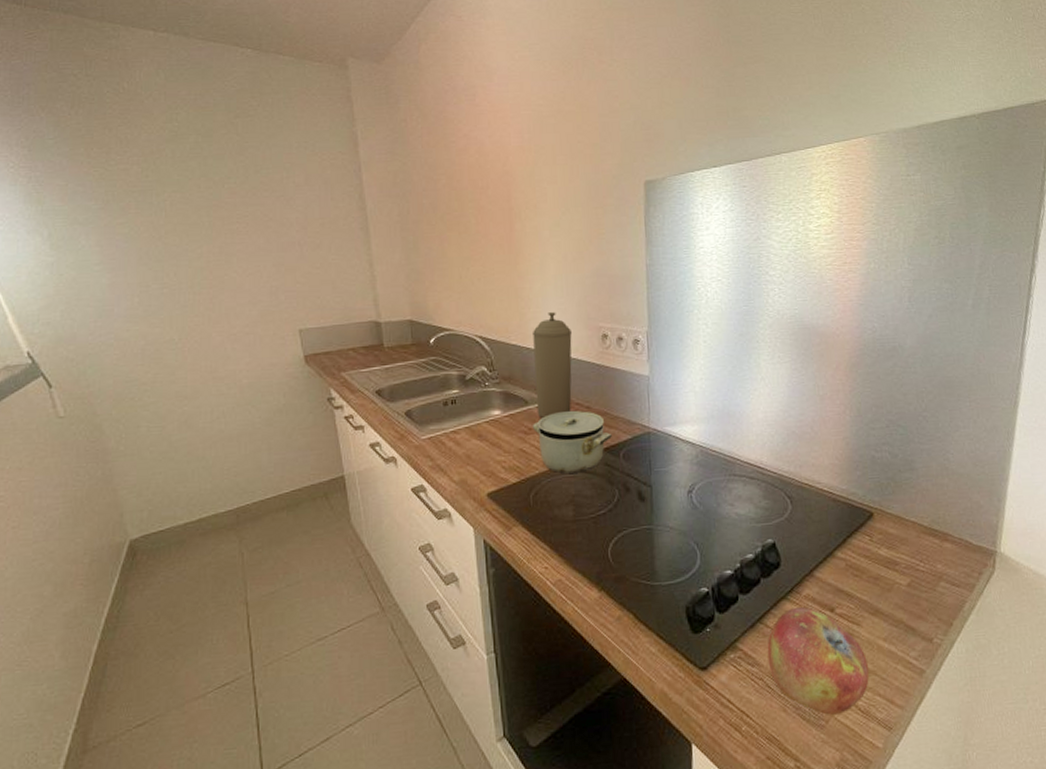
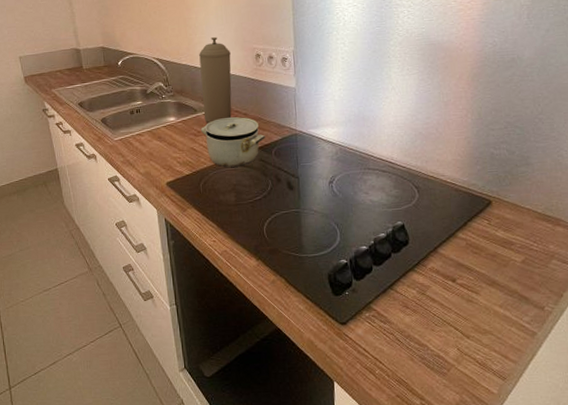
fruit: present [767,607,870,715] -> none [397,278,487,365]

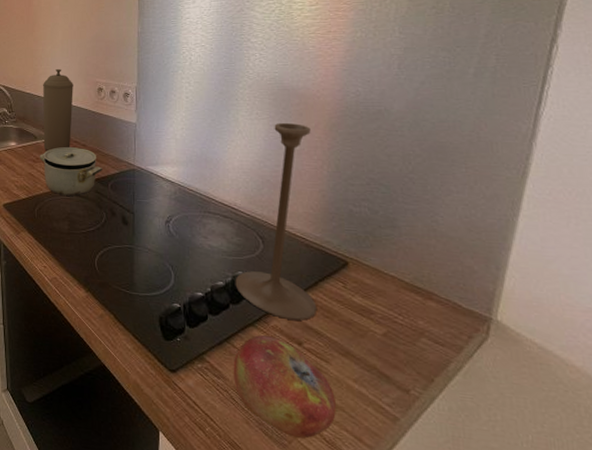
candlestick: none [395,76,467,260] -> present [235,122,317,321]
fruit: none [397,278,487,365] -> present [233,335,337,439]

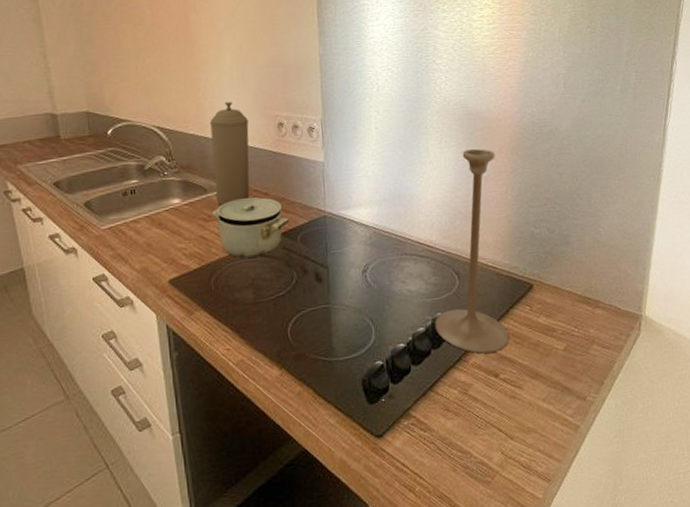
fruit: present [233,335,337,439] -> none [438,374,531,472]

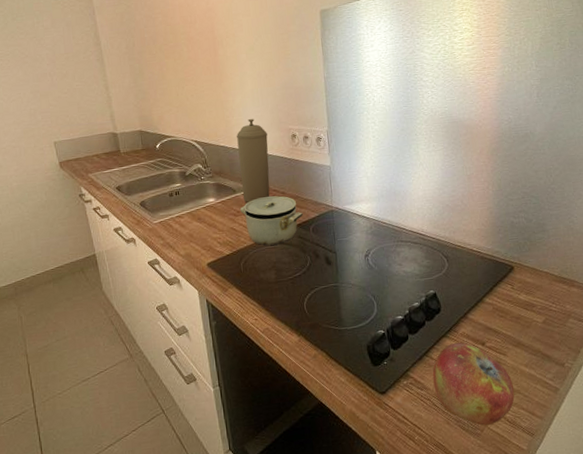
candlestick: present [434,148,510,354] -> none [428,151,494,325]
fruit: none [438,374,531,472] -> present [432,342,515,426]

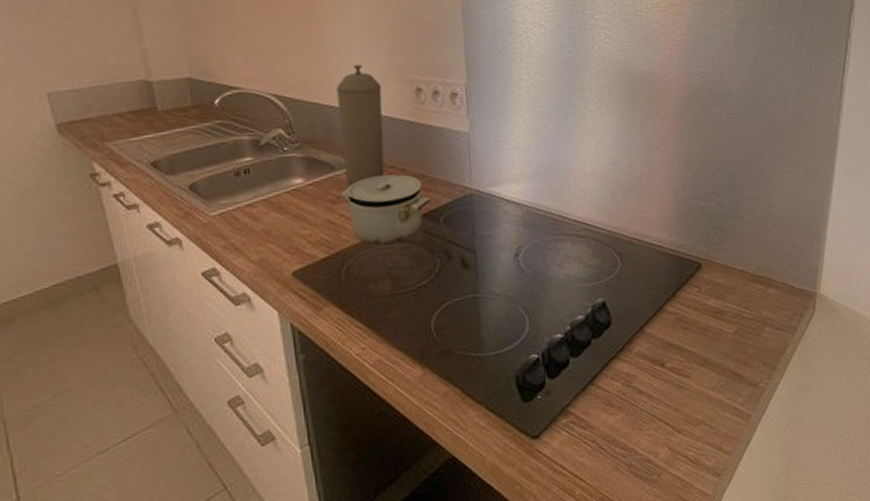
fruit: present [432,342,515,426] -> none [599,364,699,469]

